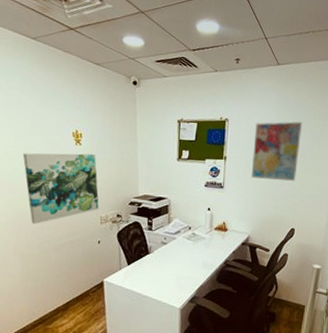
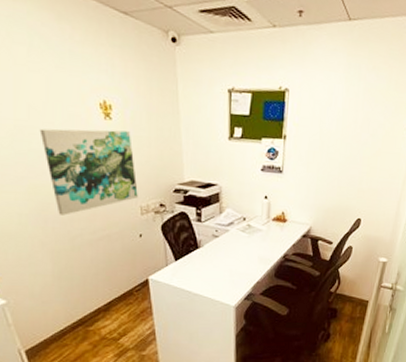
wall art: present [251,121,303,181] -> none [314,93,375,165]

